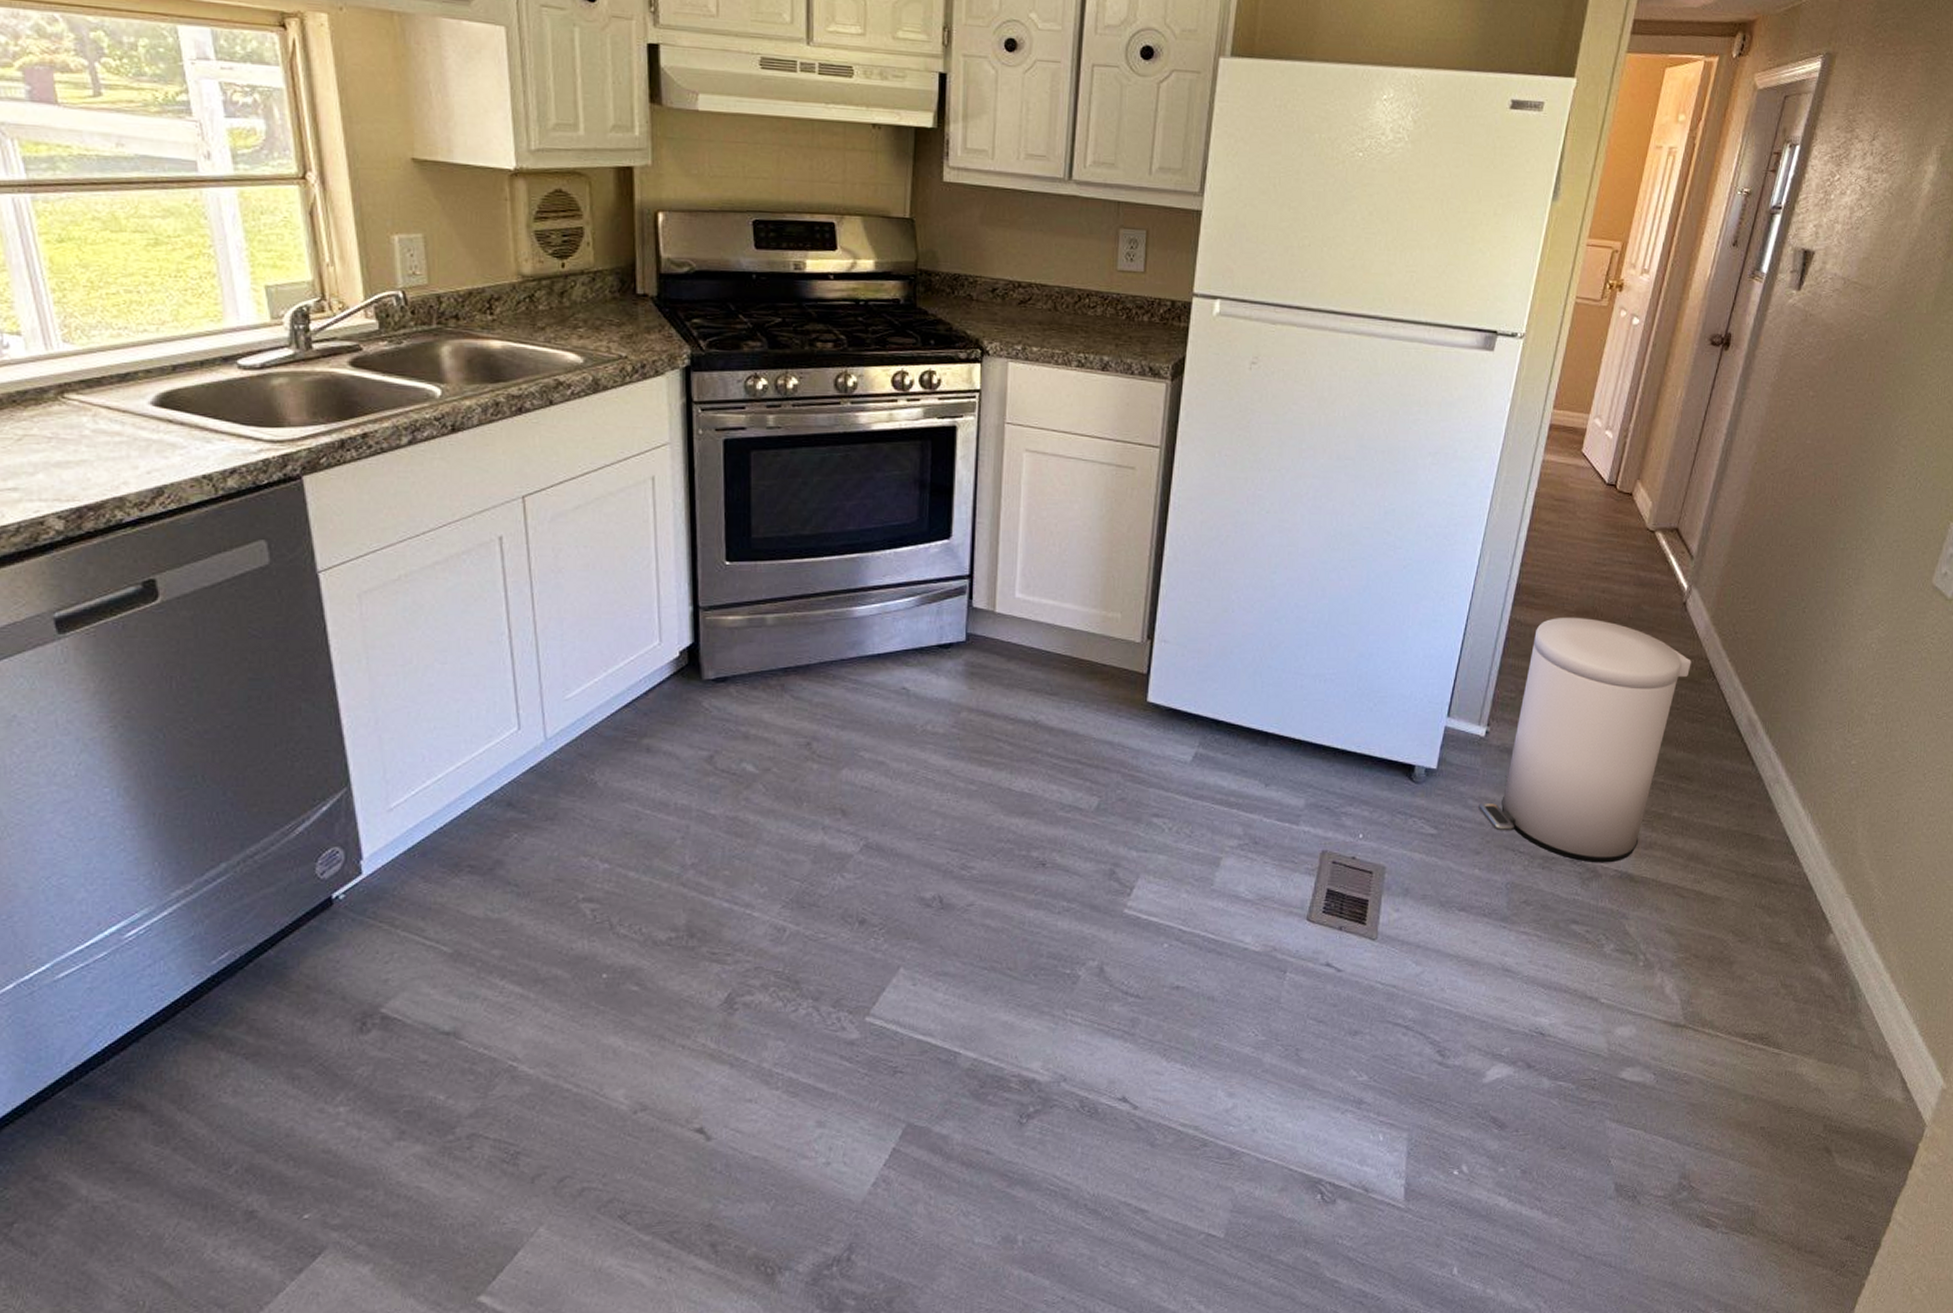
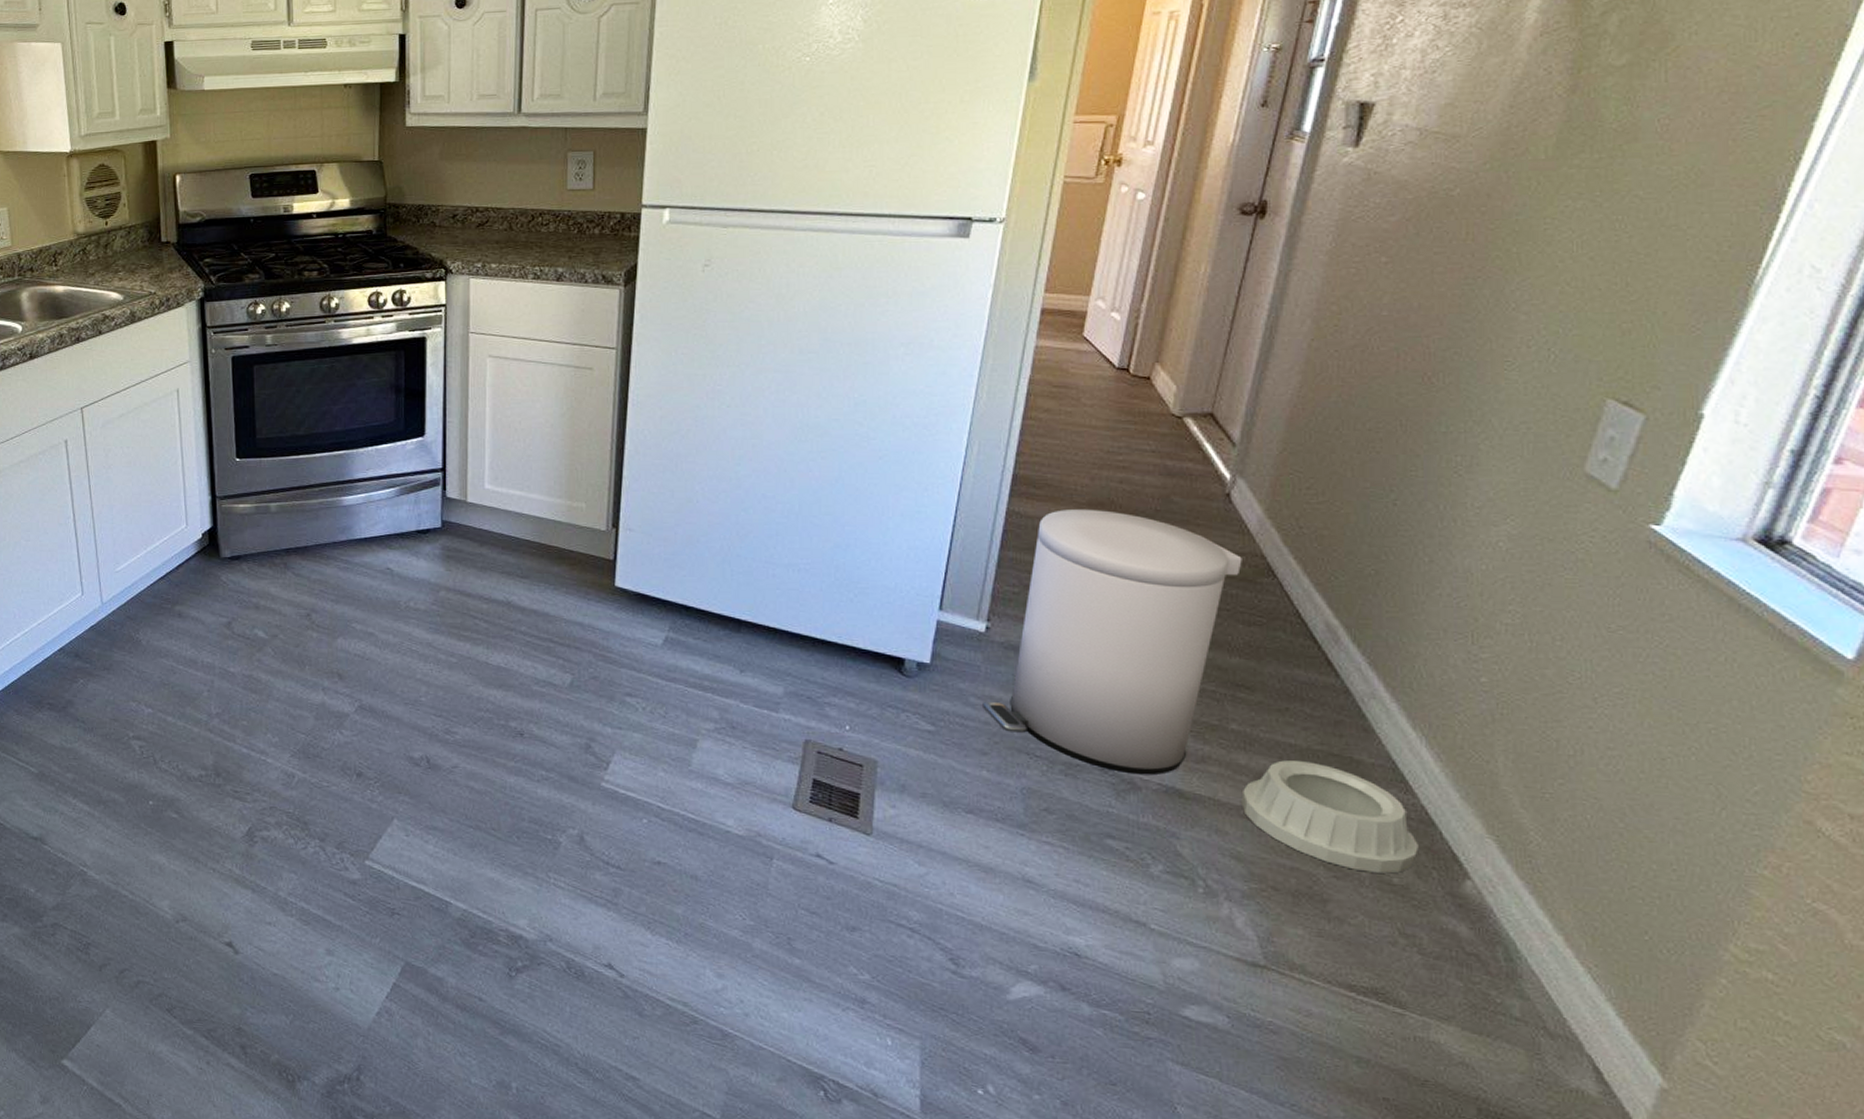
pet bowl: none [1676,841,1800,935] -> present [1241,760,1419,874]

